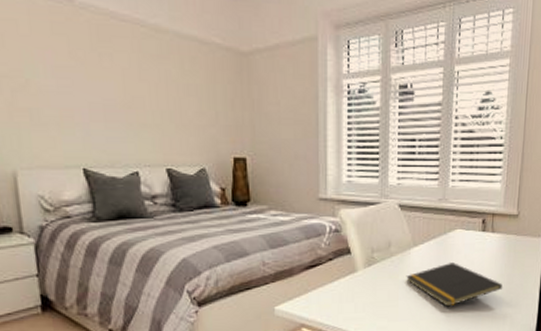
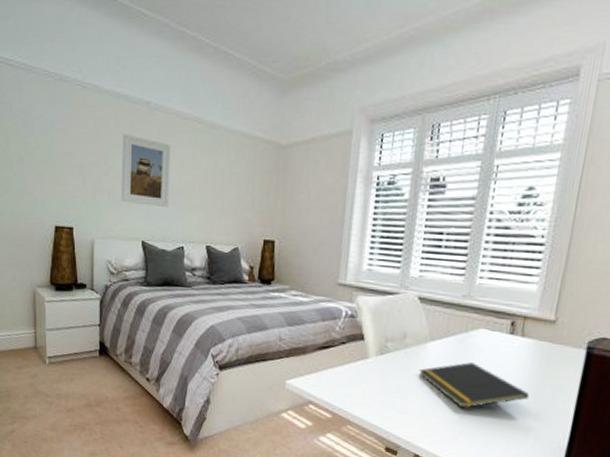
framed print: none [40,38,113,126] -> present [121,134,171,207]

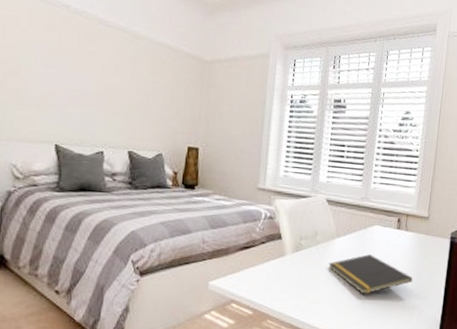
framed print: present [121,134,171,207] -> none [32,34,92,111]

